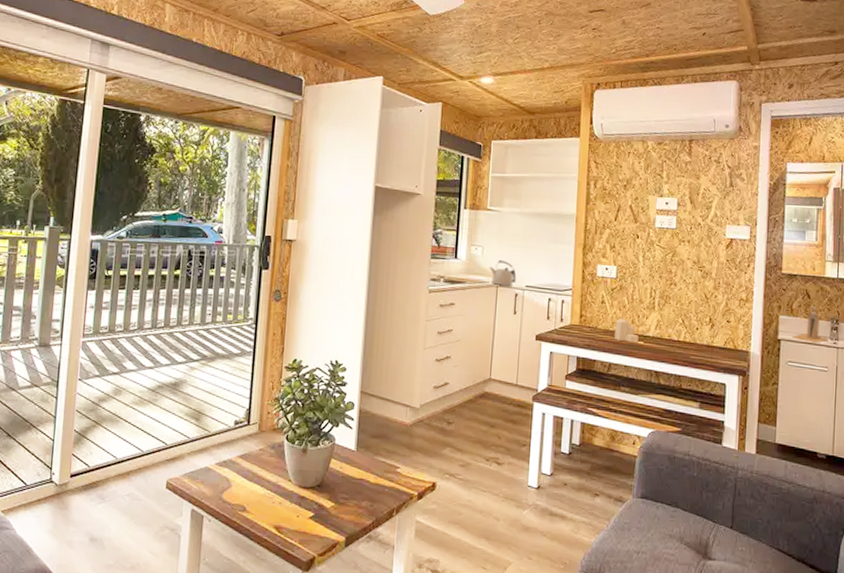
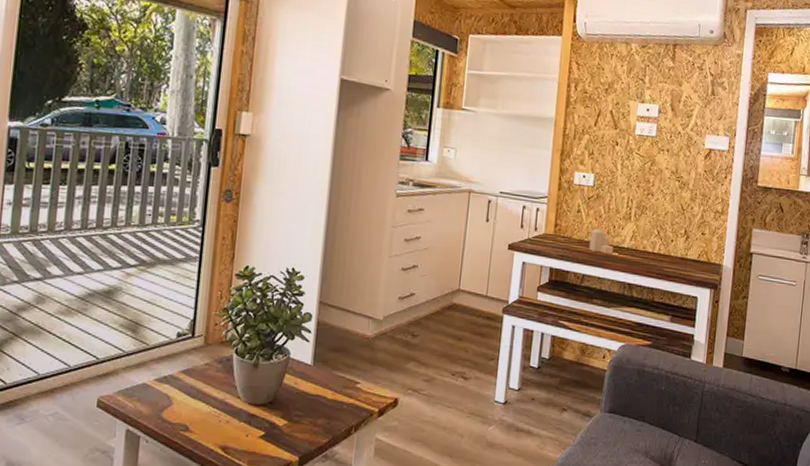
kettle: present [489,259,517,287] -> none [461,163,491,193]
soap dispenser: present [793,306,829,343] -> none [764,220,798,257]

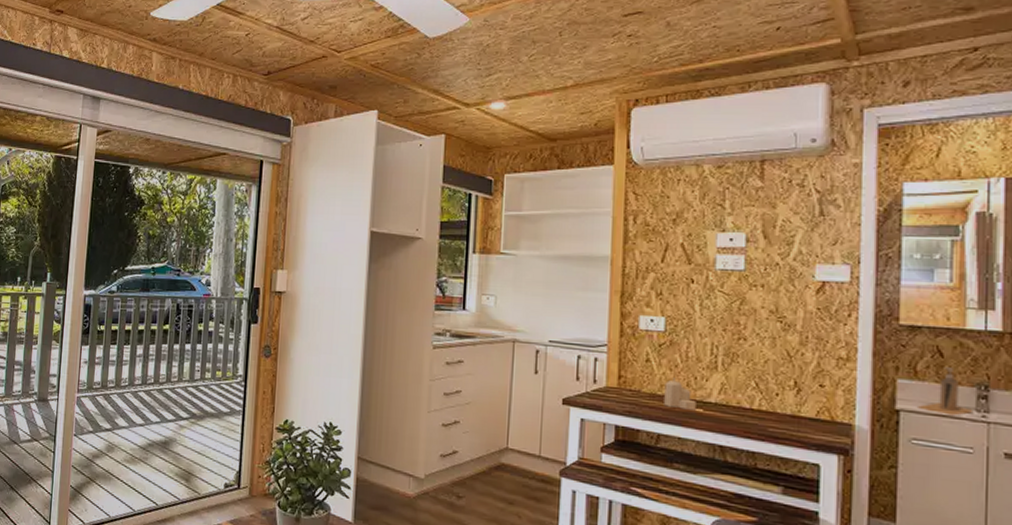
soap dispenser: none [764,220,798,257] -> present [918,367,974,416]

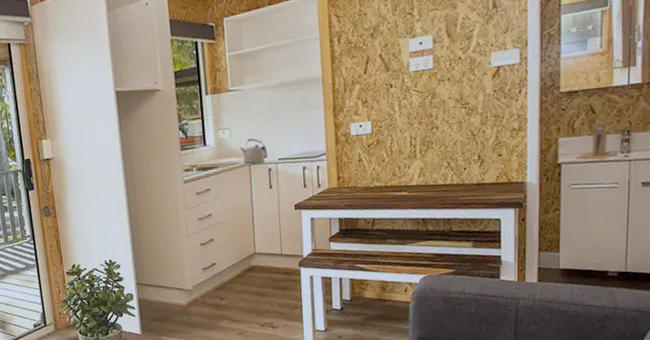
kettle: none [503,310,537,342] -> present [239,138,268,164]
candle: present [664,378,696,411] -> none [375,171,402,196]

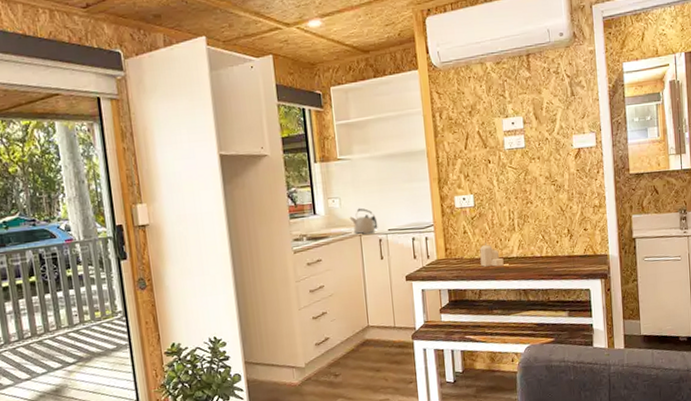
candle: none [375,171,402,196] -> present [479,243,504,267]
soap dispenser: present [575,121,618,161] -> none [646,200,679,236]

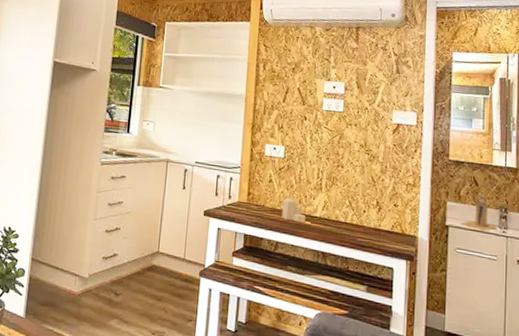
kettle: present [349,208,378,235] -> none [160,135,186,162]
soap dispenser: none [646,200,679,236] -> present [461,193,497,231]

